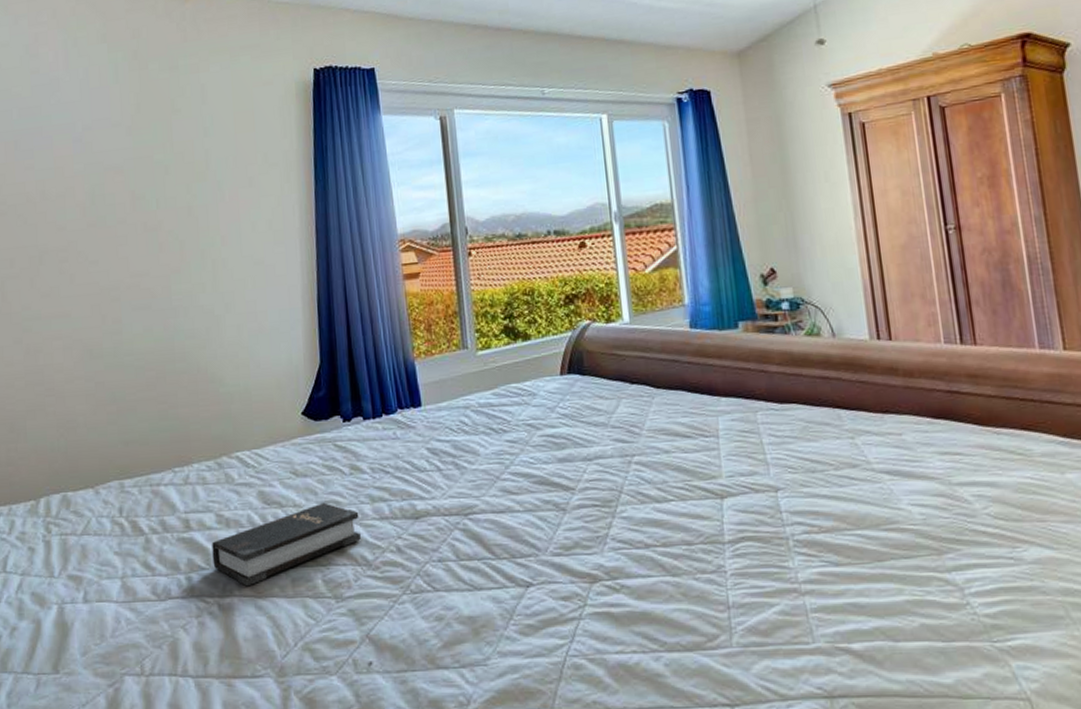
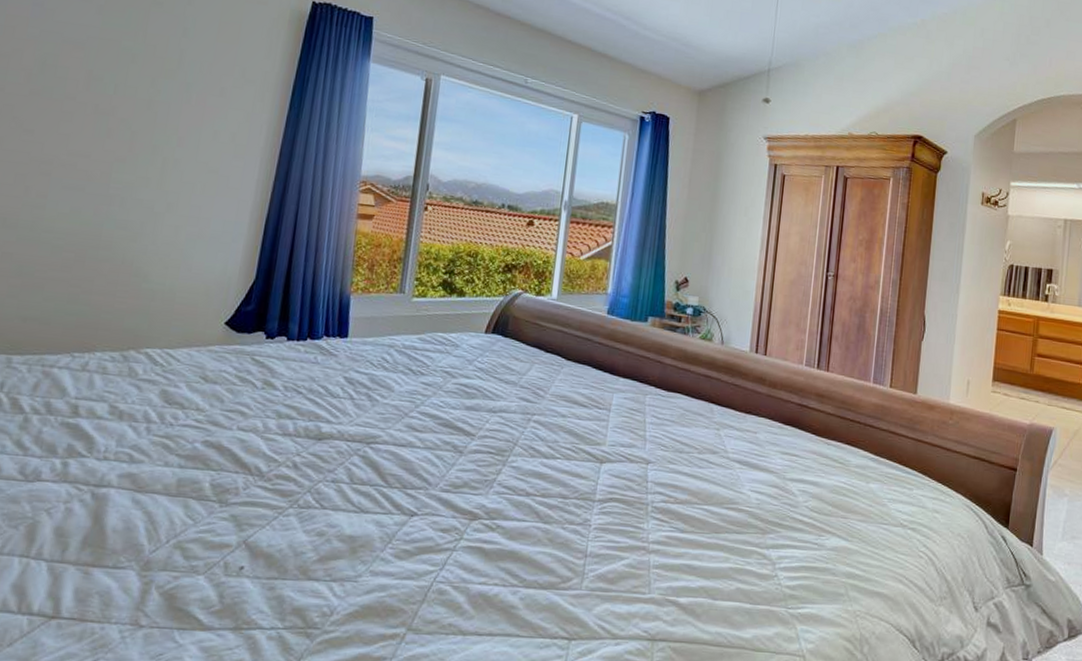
hardback book: present [212,502,361,587] -> none [95,410,263,480]

